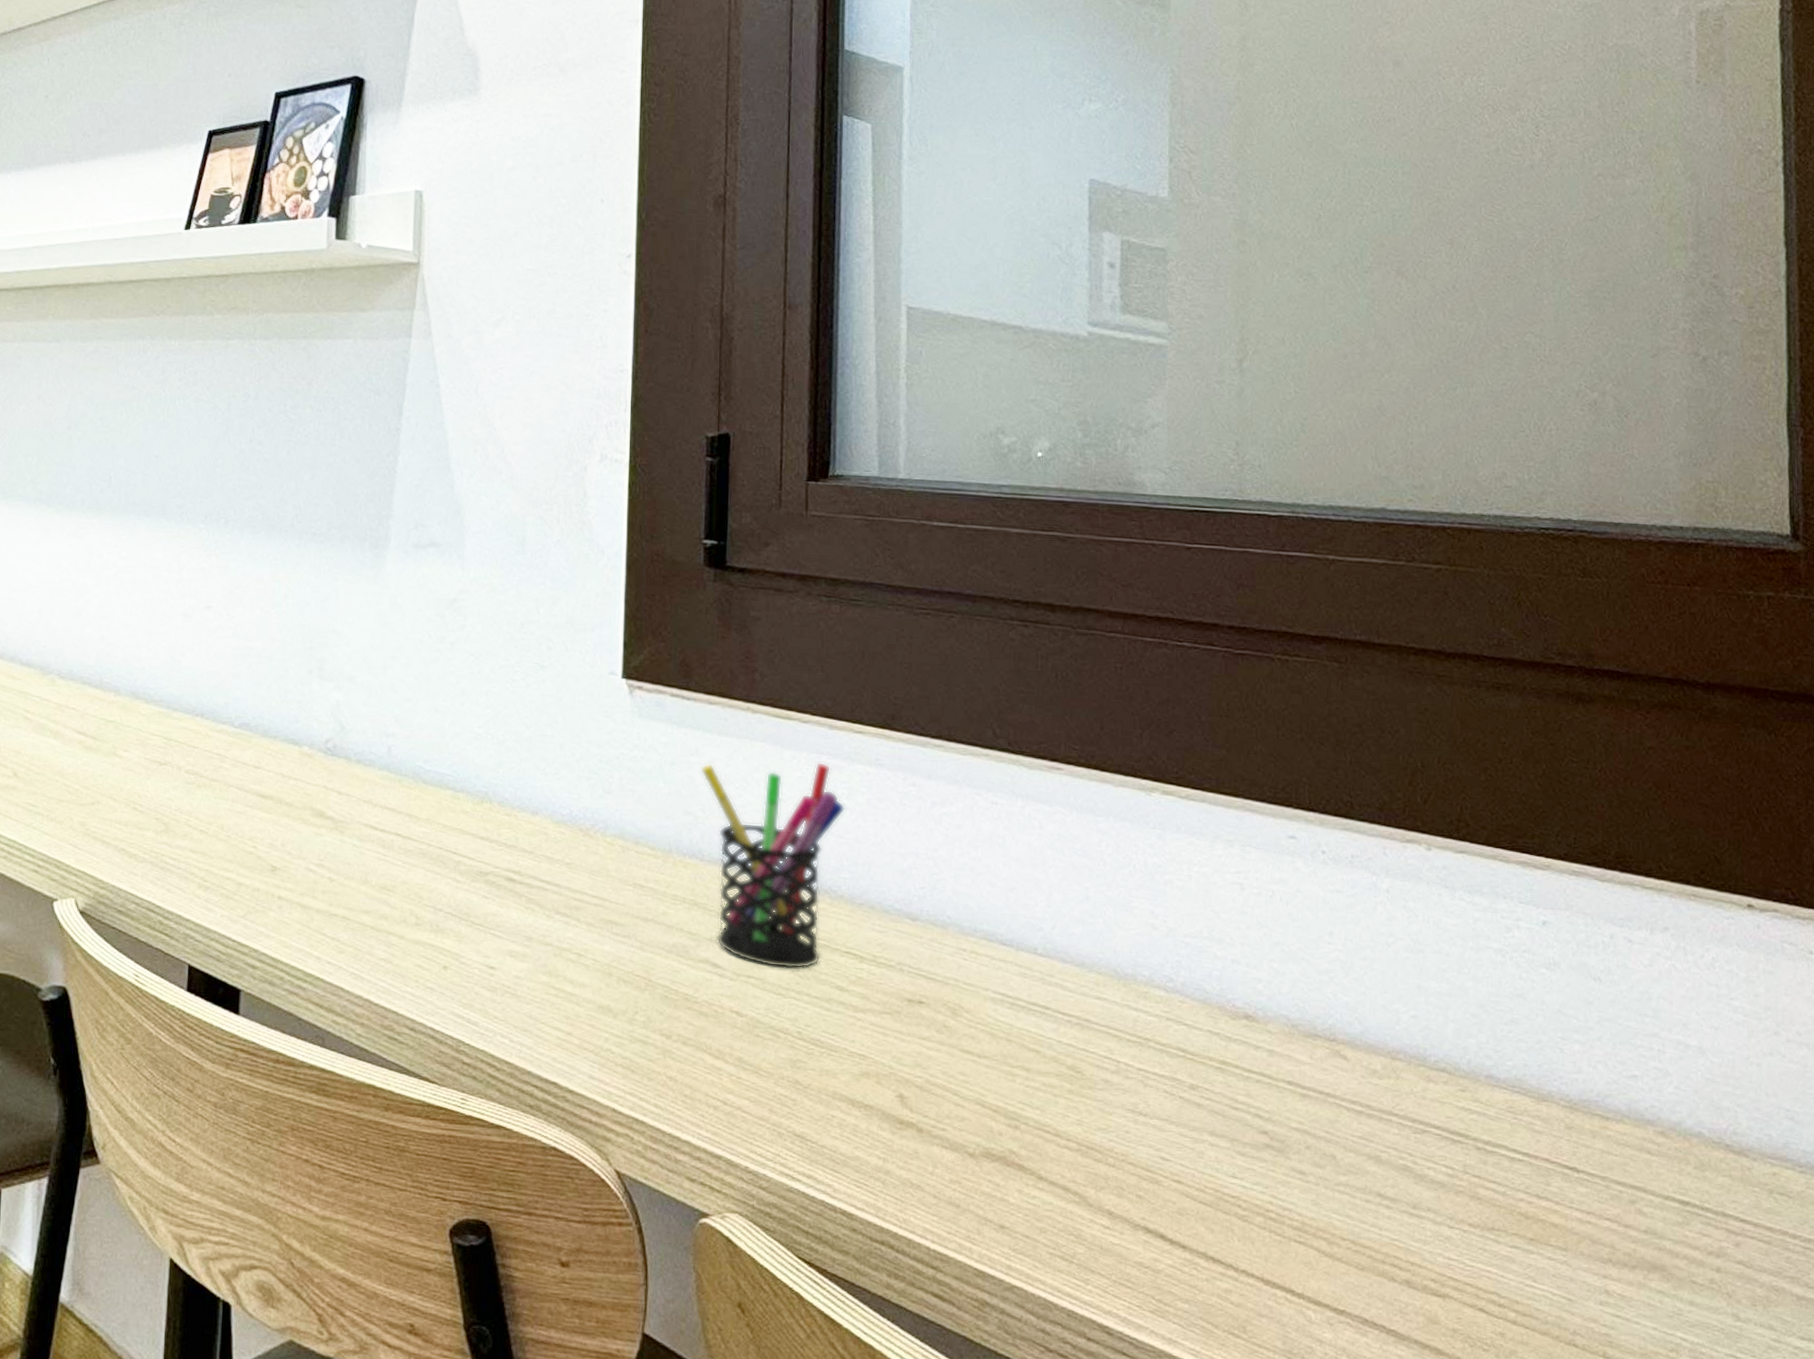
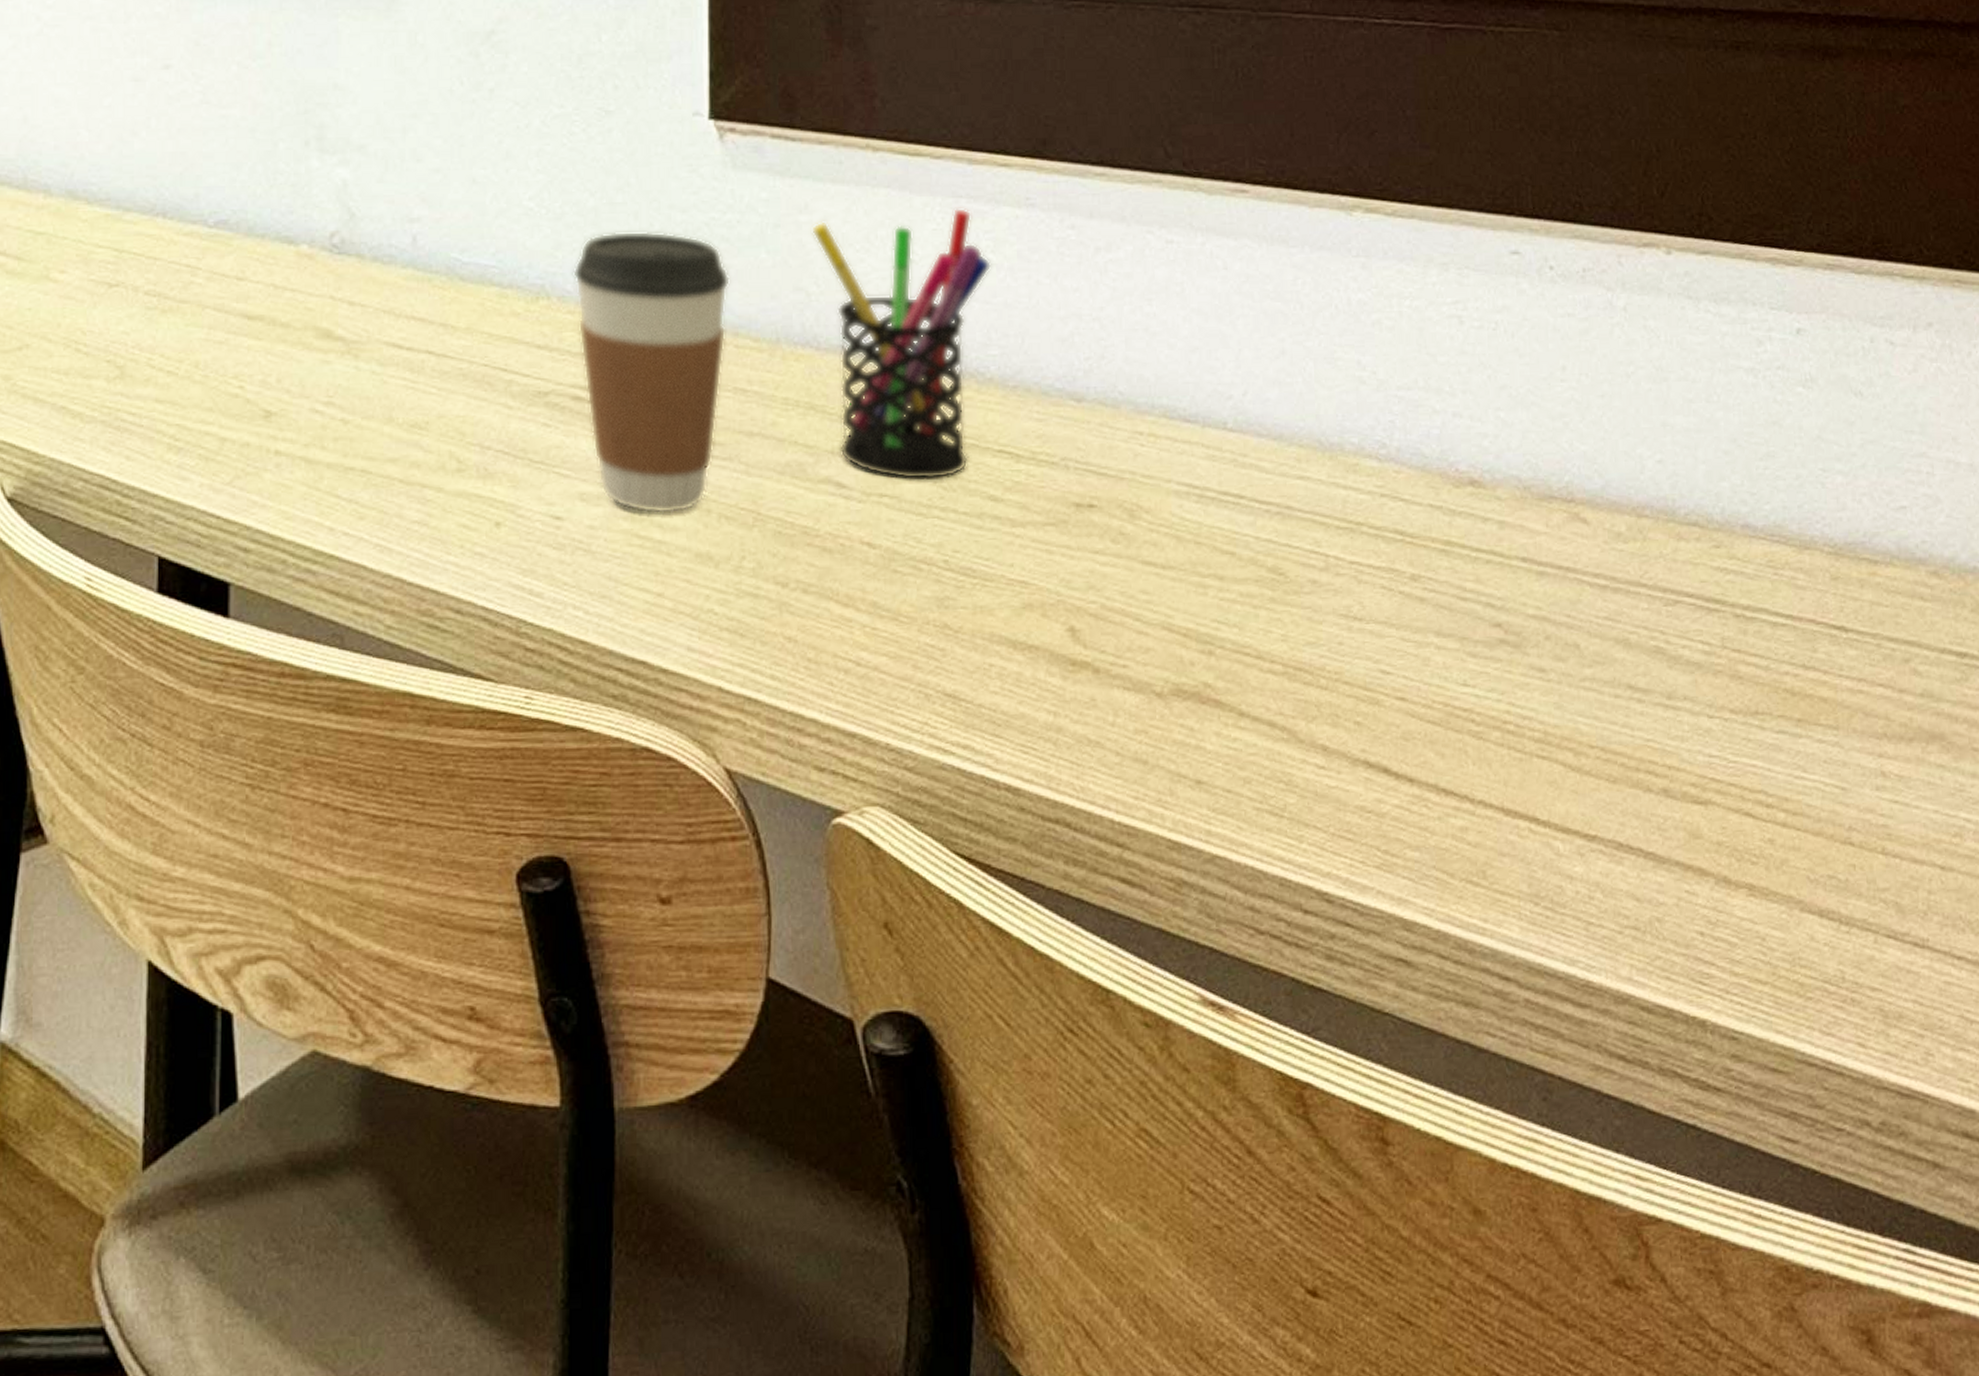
coffee cup: none [511,757,634,974] -> present [573,230,730,514]

